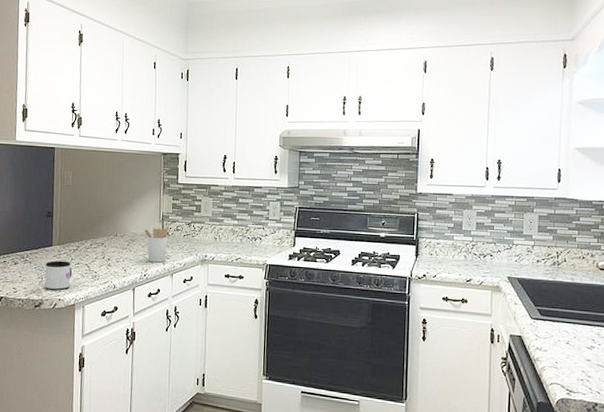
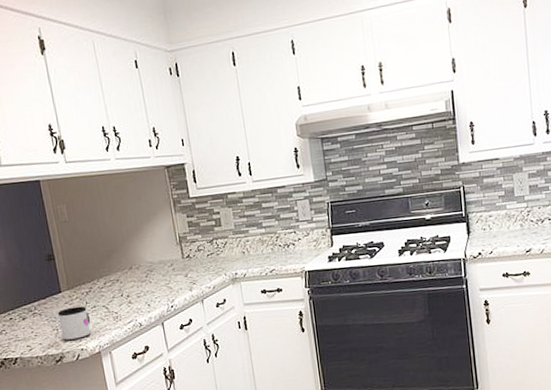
utensil holder: present [144,225,169,263] -> none [161,247,192,291]

